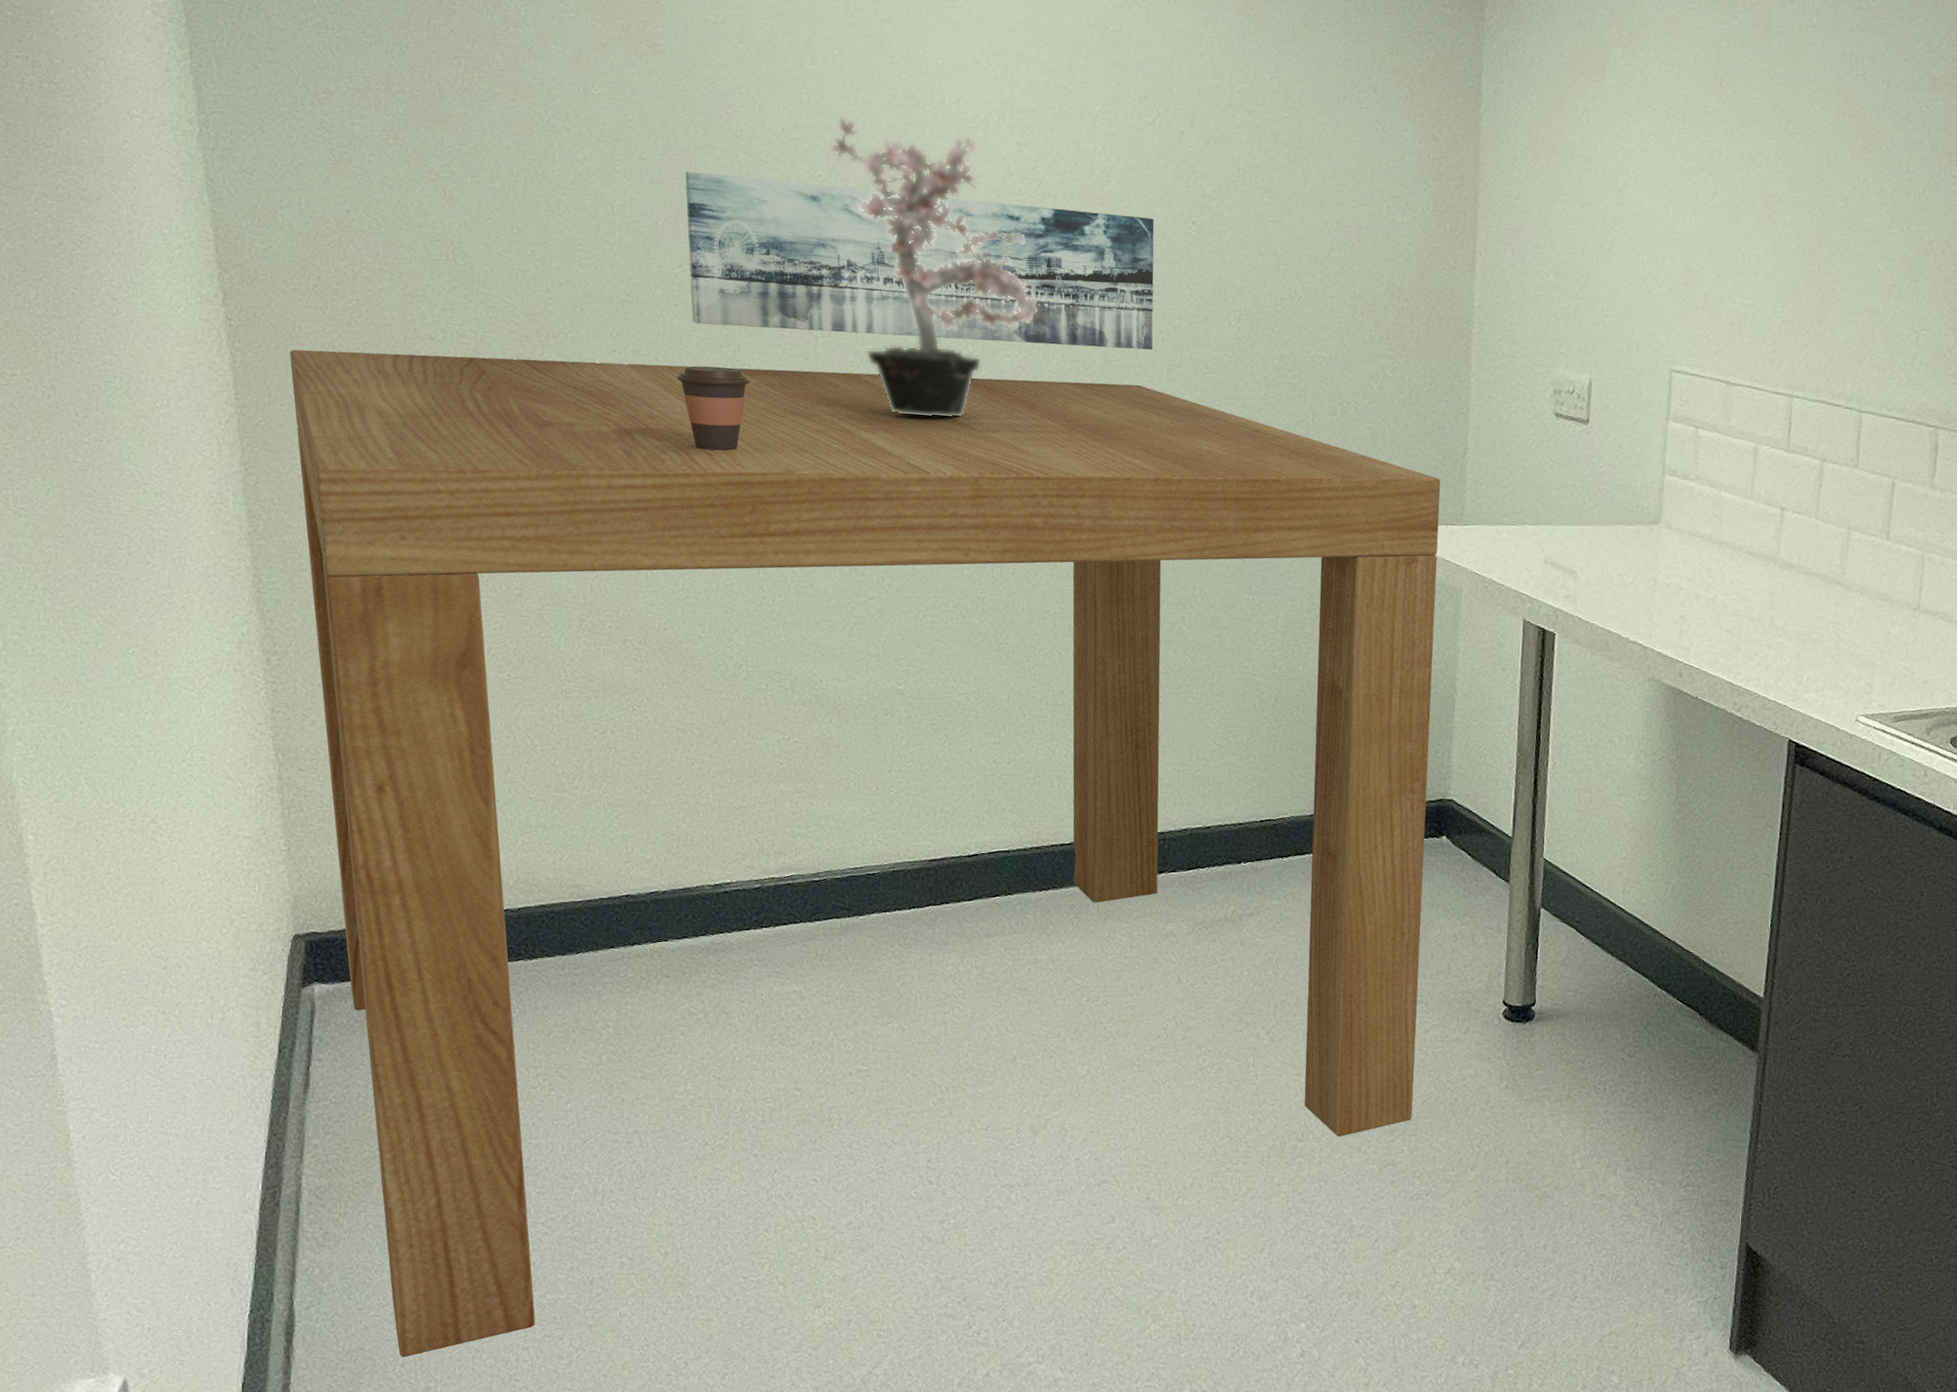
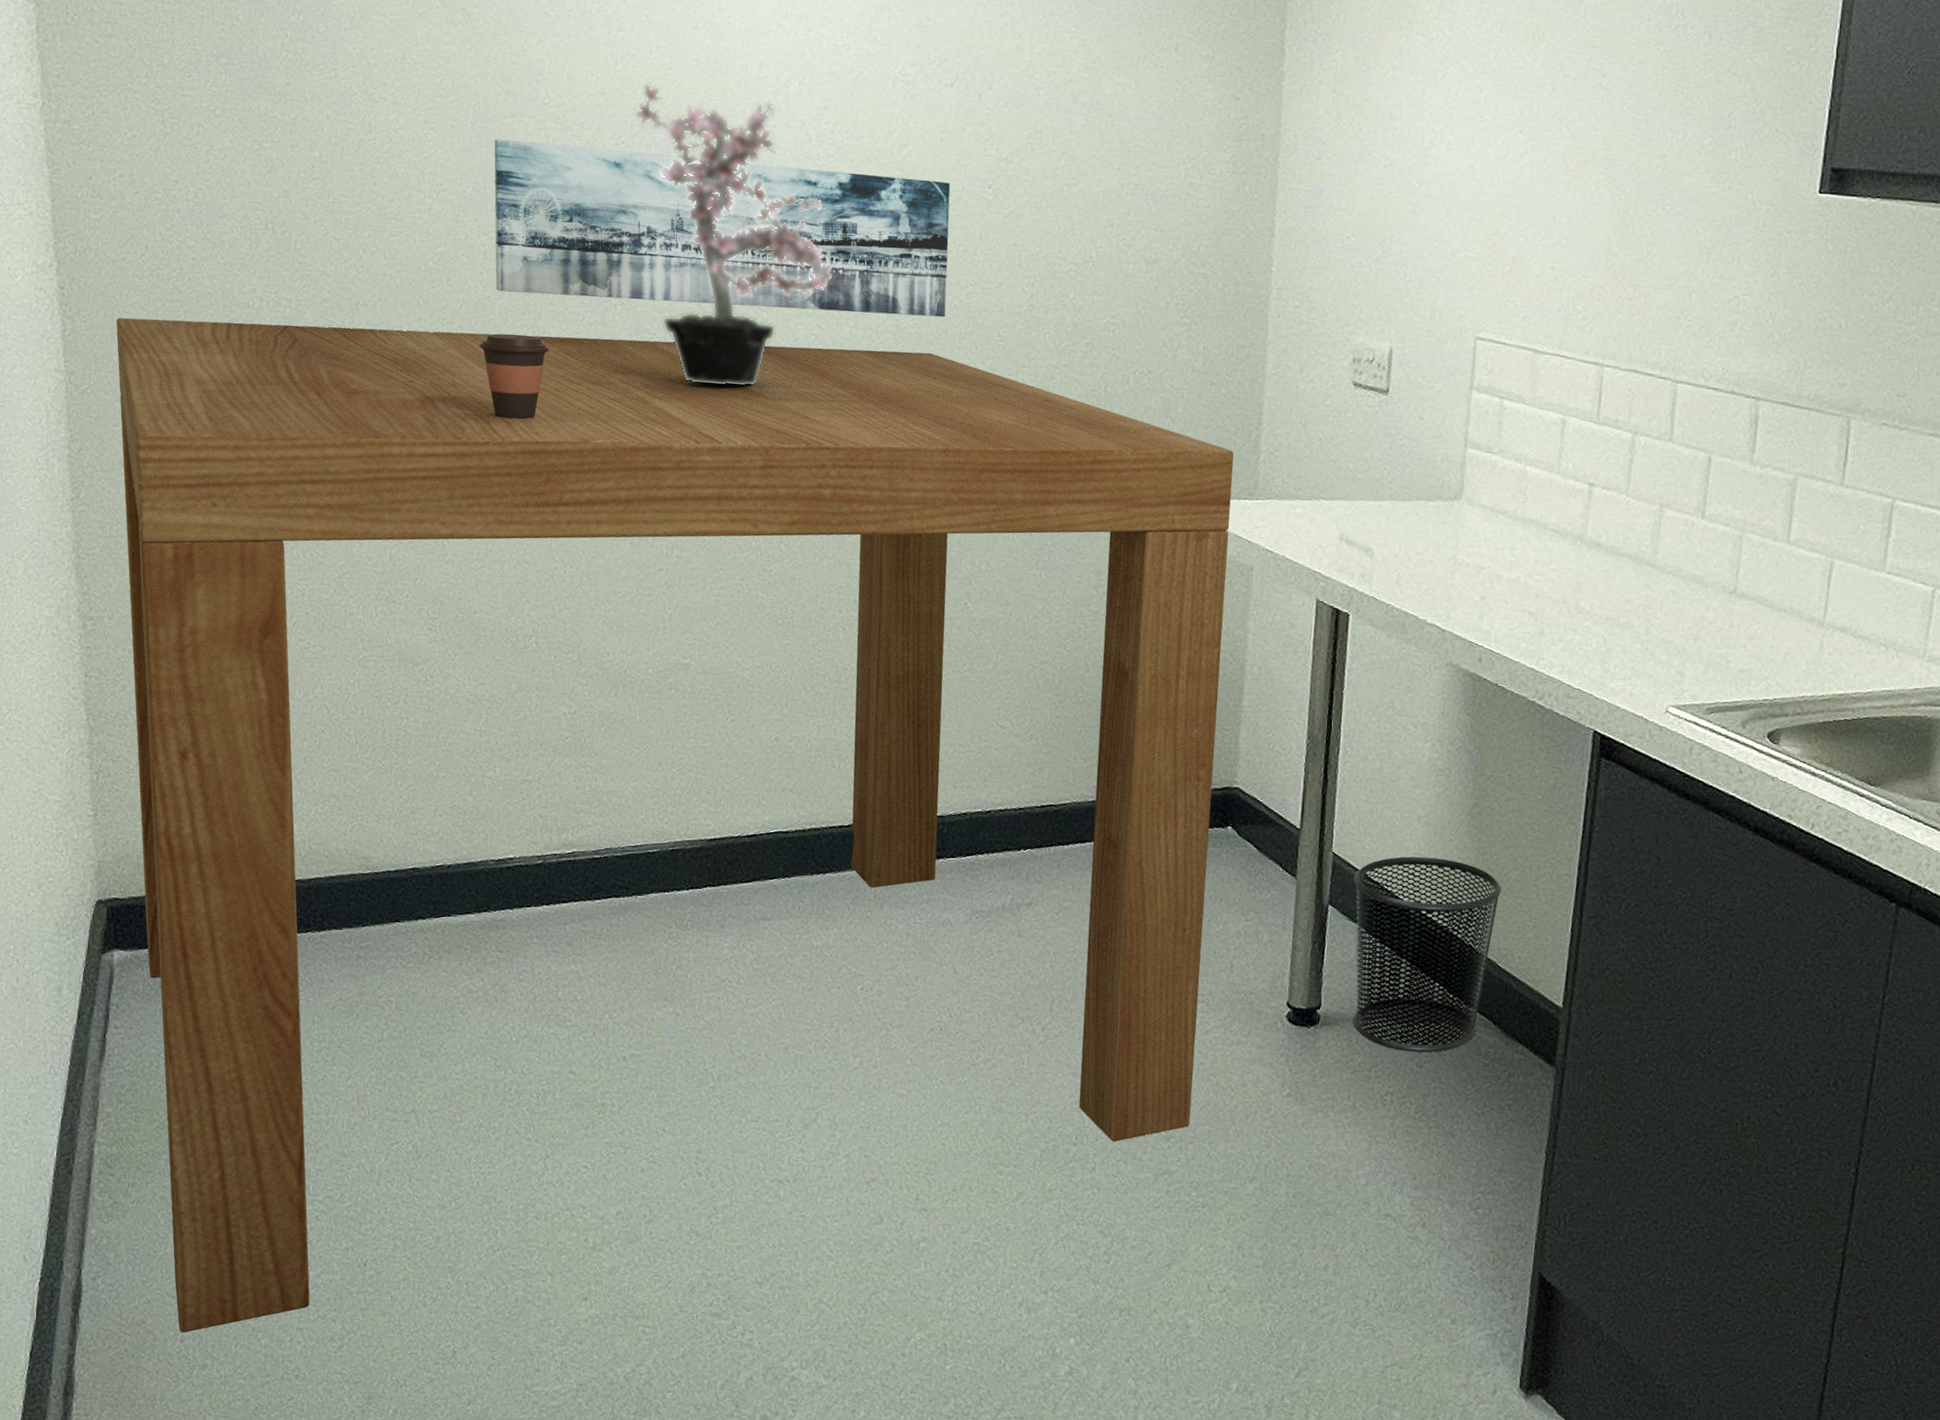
waste bin: none [1564,860,1705,1044] -> present [1352,856,1502,1053]

